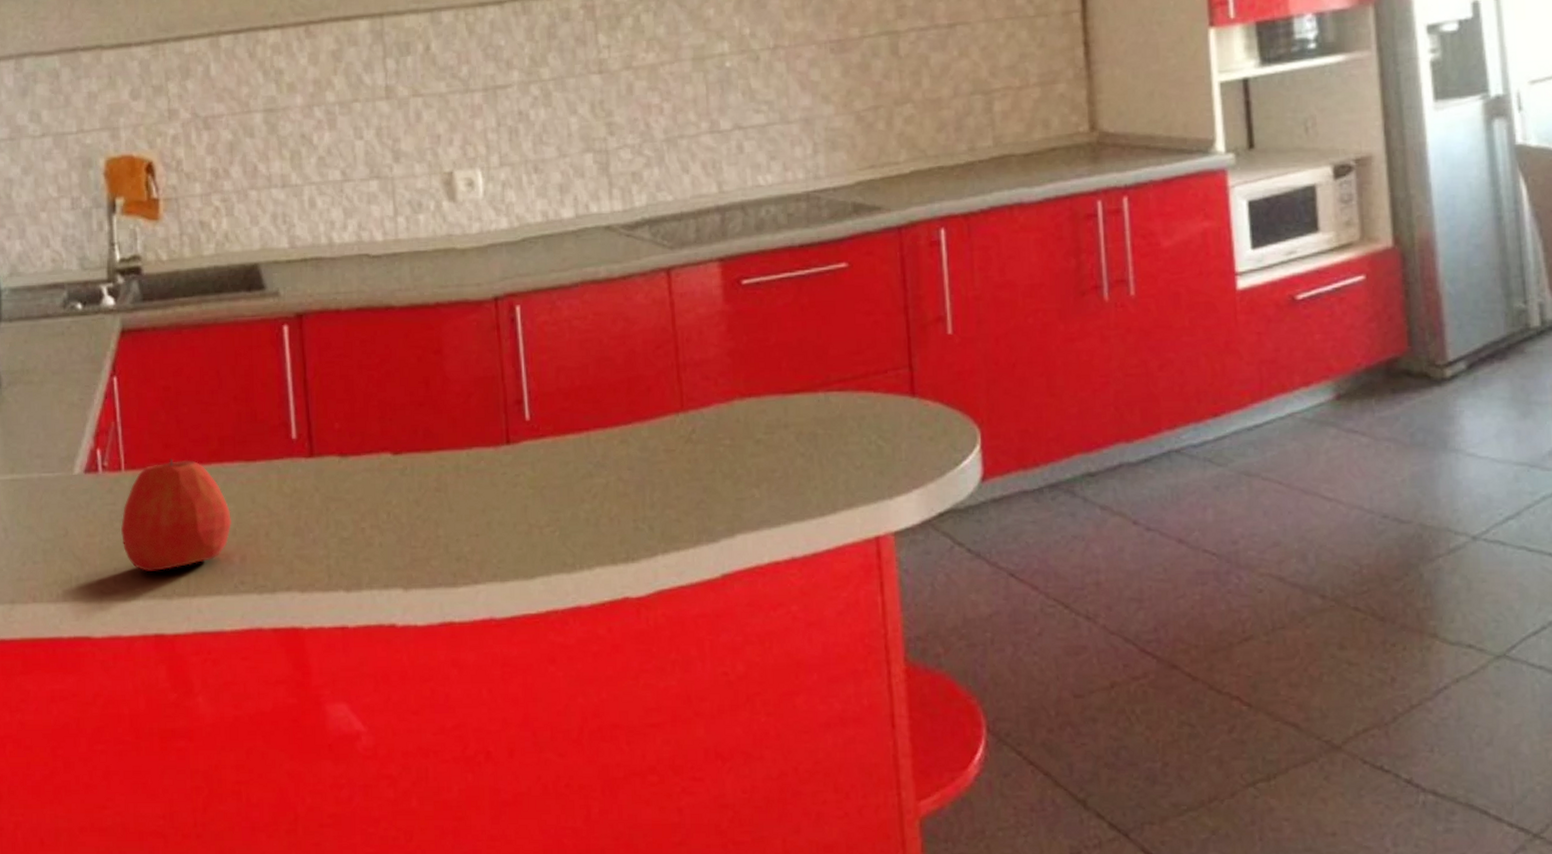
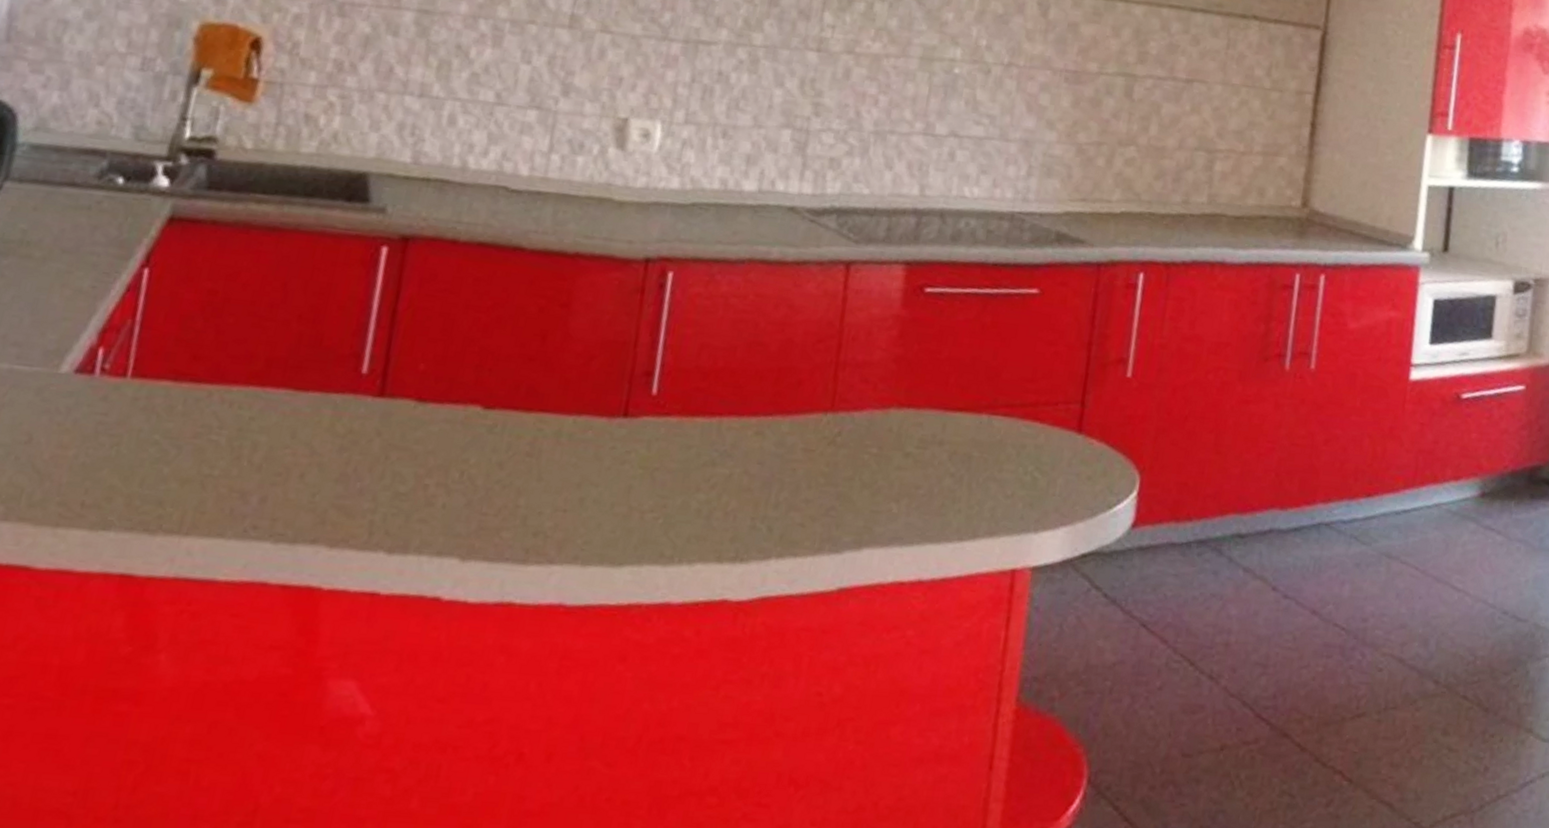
apple: present [121,458,233,571] -> none [104,372,261,500]

